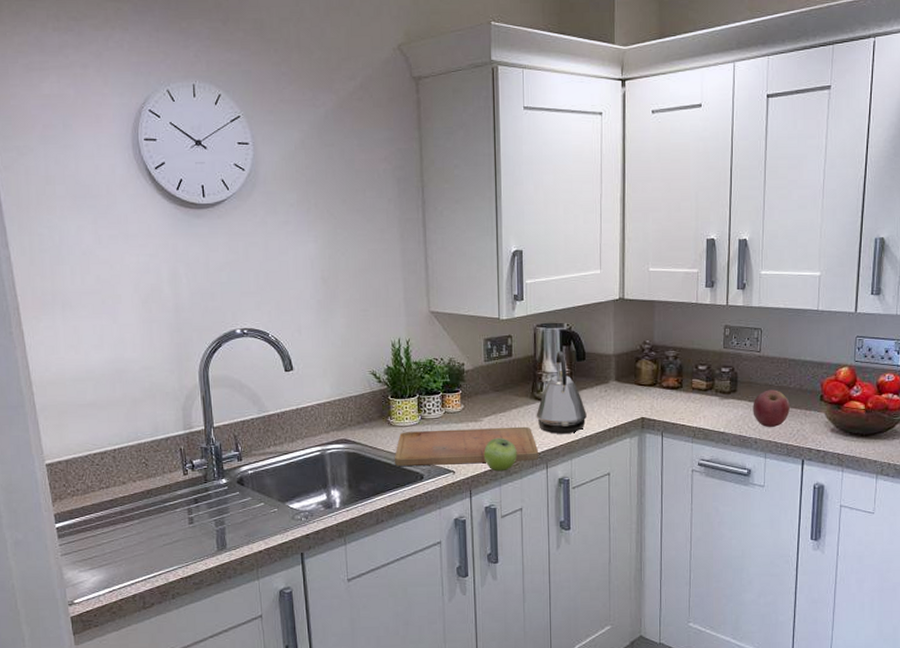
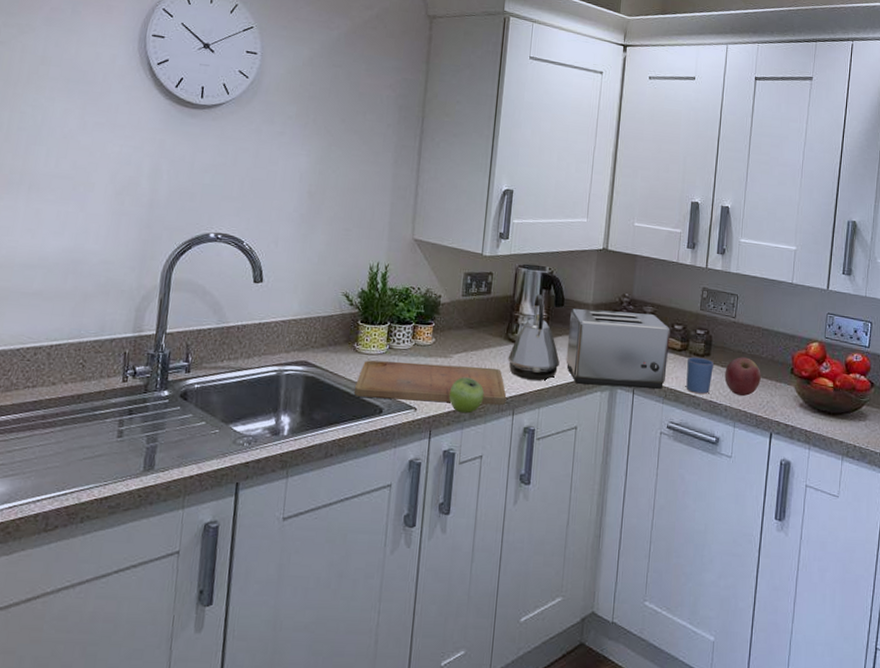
toaster: none [592,358,695,434] -> present [566,308,671,390]
mug: none [714,394,741,431] -> present [686,356,714,395]

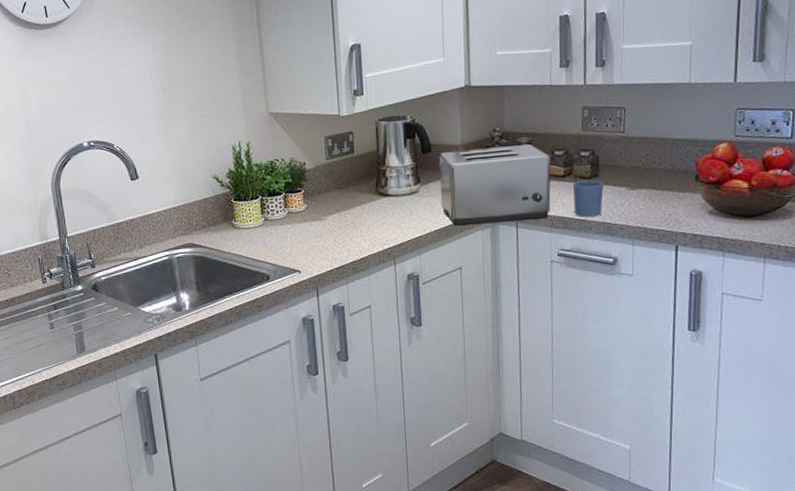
cutting board: present [354,360,507,406] -> none [239,223,386,268]
fruit: present [448,377,485,414] -> none [329,235,364,270]
kettle: present [507,294,560,381] -> none [381,144,435,230]
apple: present [724,357,761,397] -> none [617,172,660,213]

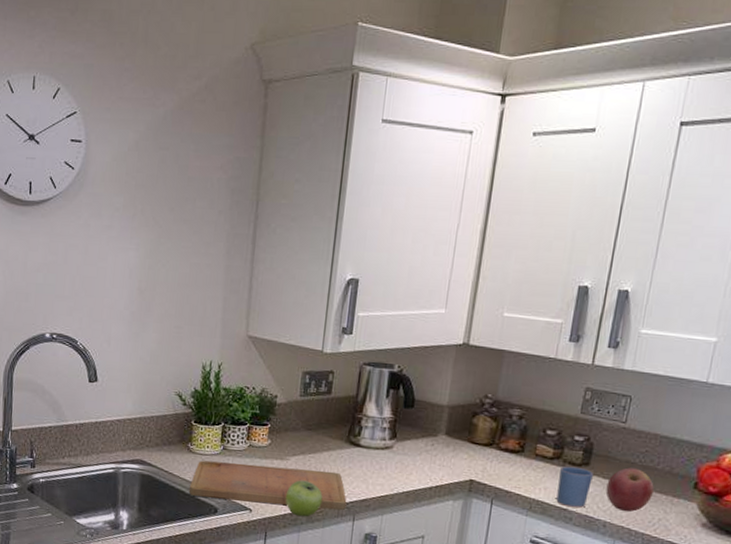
cutting board: none [239,223,386,268] -> present [189,460,347,511]
fruit: none [329,235,364,270] -> present [285,480,323,517]
toaster: present [439,144,551,227] -> none [414,410,542,501]
apple: none [617,172,660,213] -> present [605,467,654,512]

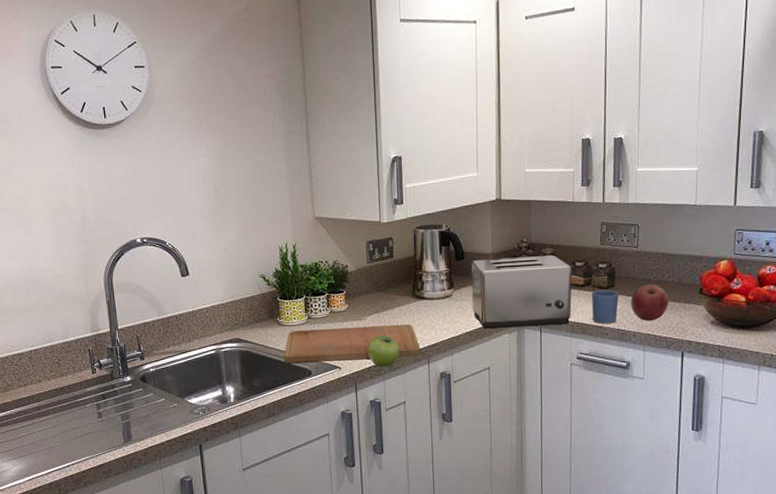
toaster: none [414,410,542,501] -> present [471,255,572,330]

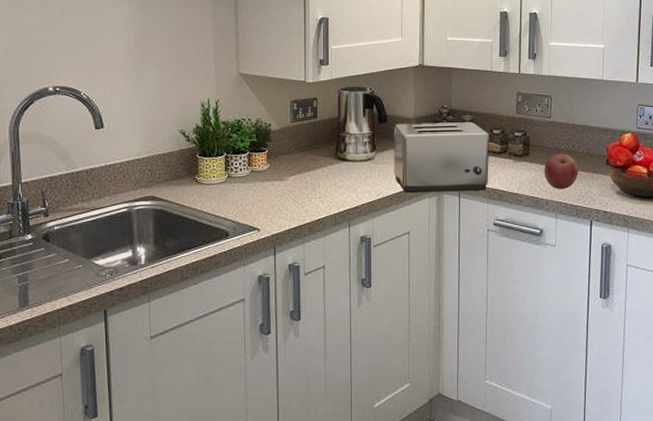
cutting board: present [283,324,421,363] -> none [200,185,342,223]
fruit: present [368,335,400,367] -> none [288,196,321,230]
mug: present [592,289,619,325] -> none [508,157,533,192]

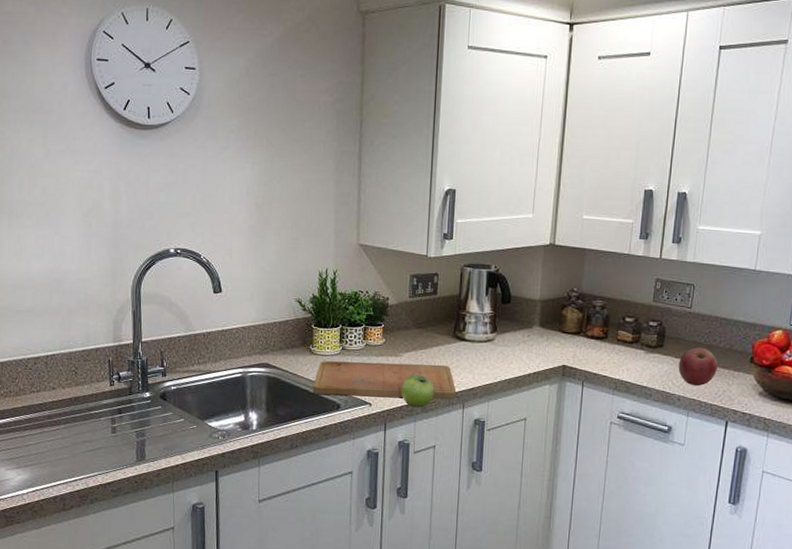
cutting board: none [200,185,342,223] -> present [312,361,457,400]
fruit: none [288,196,321,230] -> present [401,374,435,408]
toaster: present [393,122,490,194] -> none [514,305,621,382]

